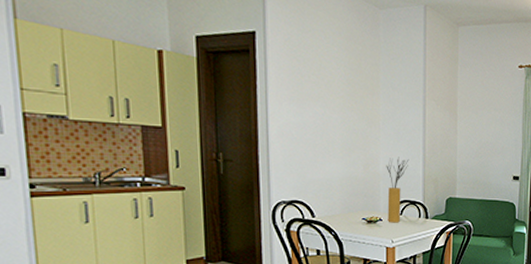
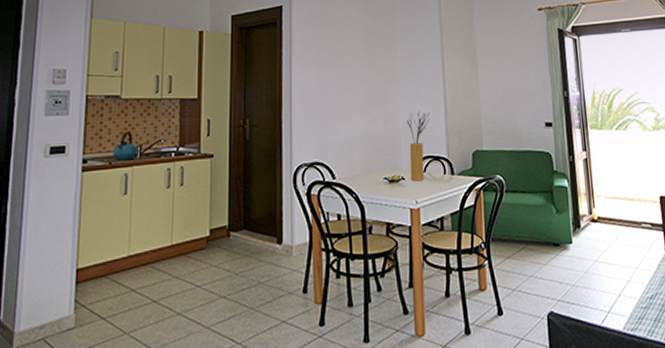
kettle: none [65,156,96,188] -> present [112,131,137,161]

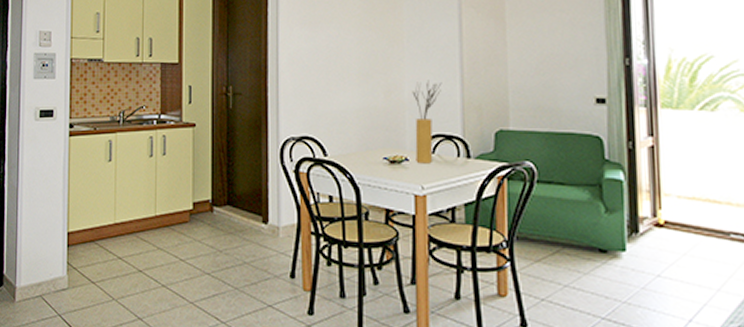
kettle: present [112,131,137,161] -> none [97,96,120,126]

